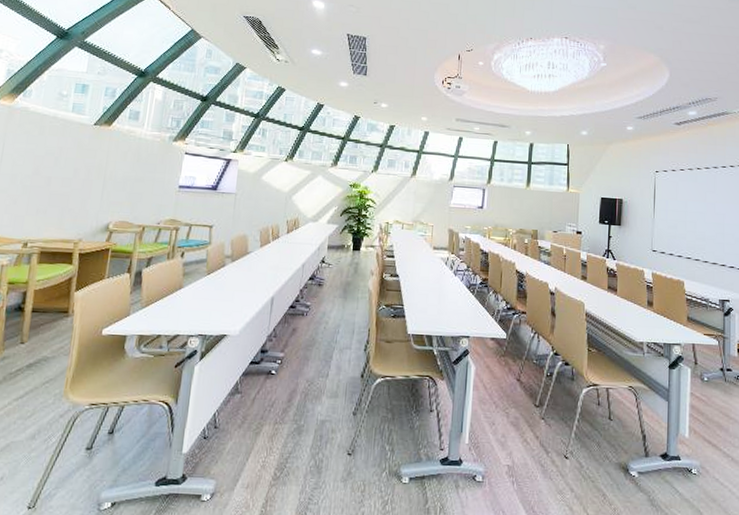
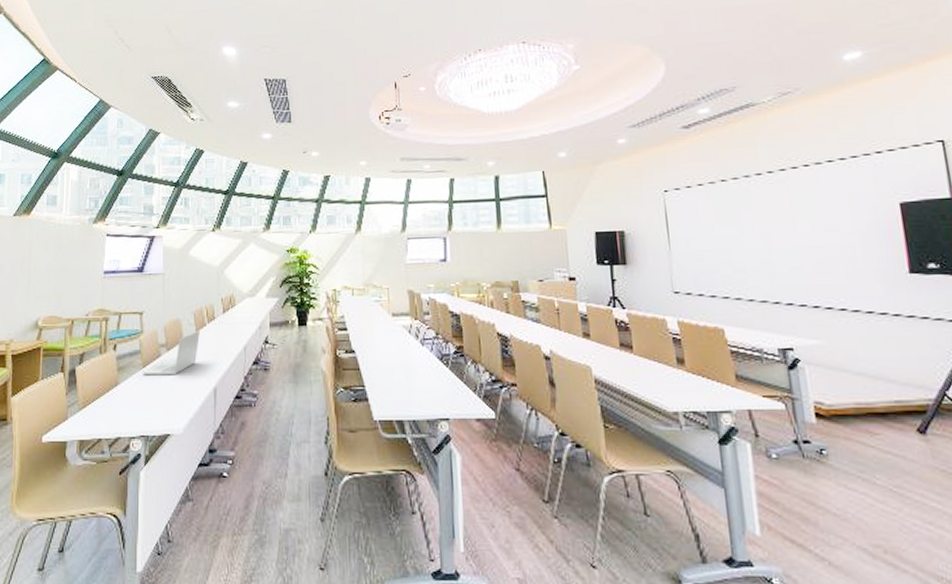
laptop: none [206,247,264,284] -> present [142,331,200,376]

